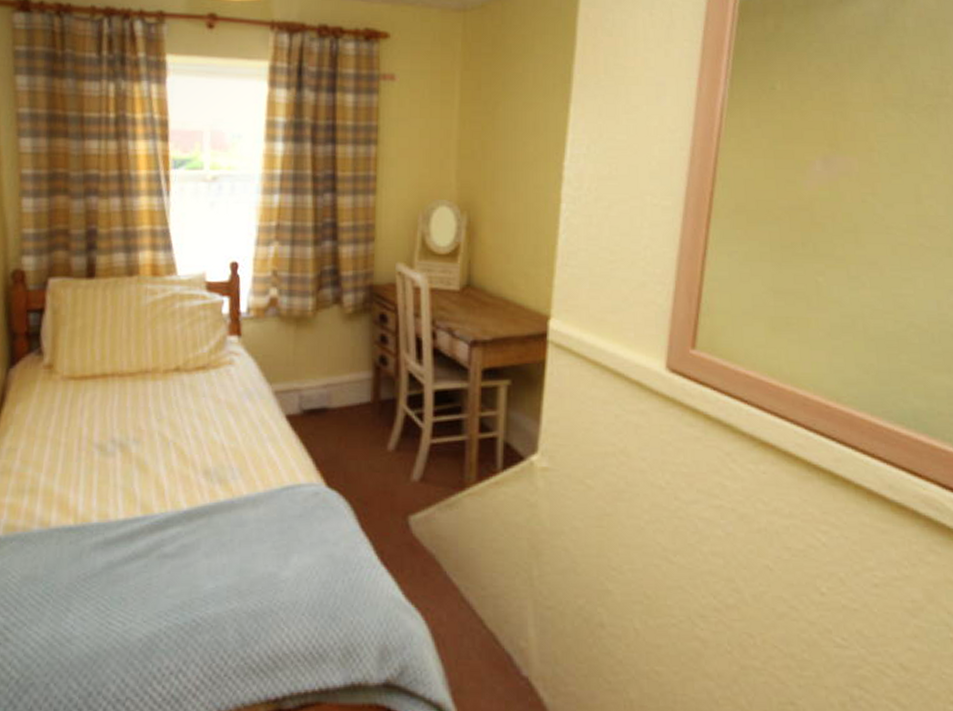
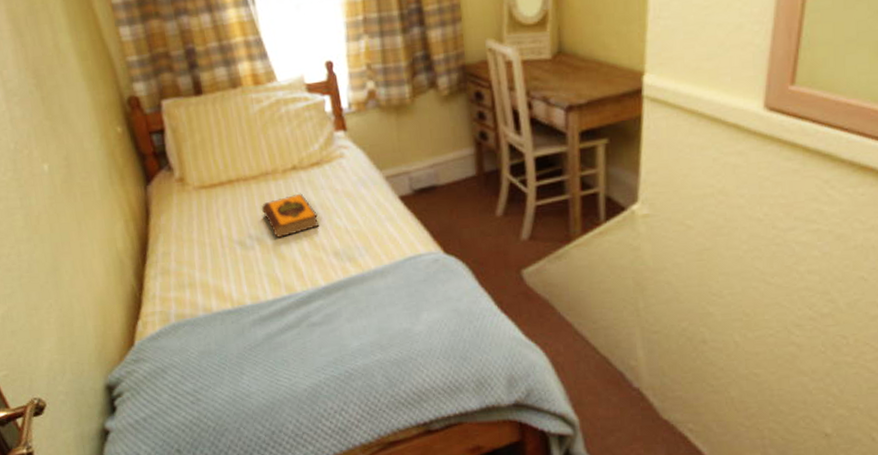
hardback book: none [132,398,194,447] -> present [261,193,320,238]

